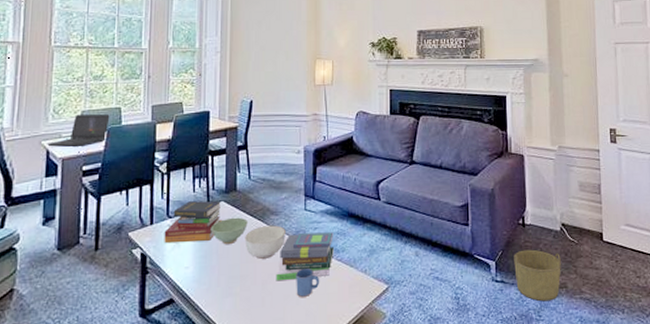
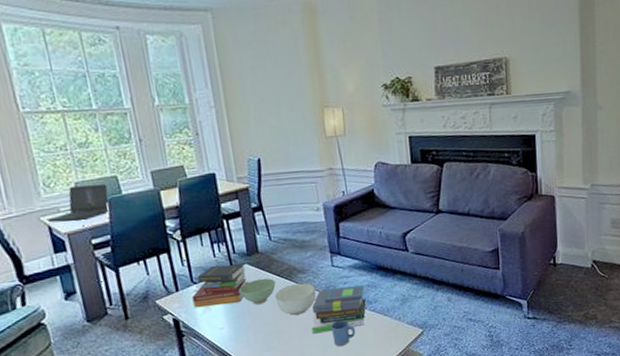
basket: present [514,249,561,302] -> none [545,286,592,333]

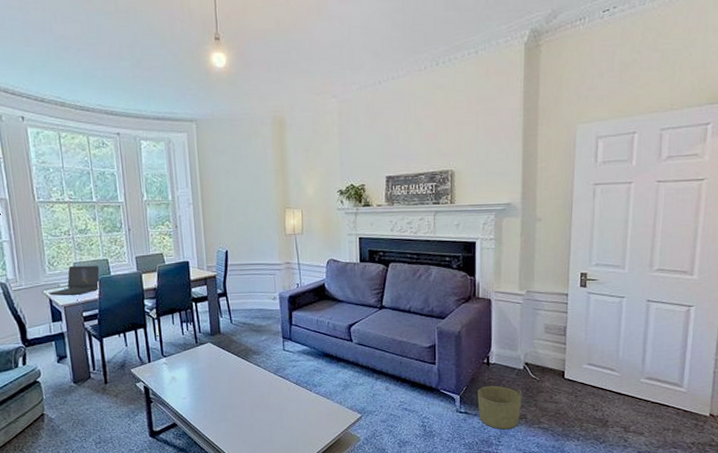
books: present [192,264,250,307] -> none [161,342,211,377]
bowl: present [238,278,276,305] -> none [201,356,233,380]
bowl: present [275,283,316,315] -> none [232,363,268,392]
books: present [311,285,367,334] -> none [261,369,313,410]
mug: present [331,319,356,346] -> none [279,399,301,423]
basket: none [545,286,592,333] -> present [477,385,522,430]

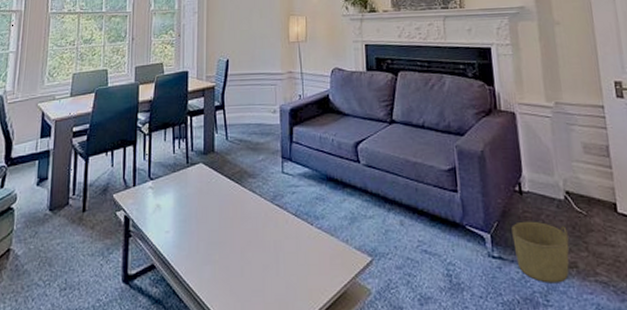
laptop computer: present [49,265,100,296] -> none [43,76,98,109]

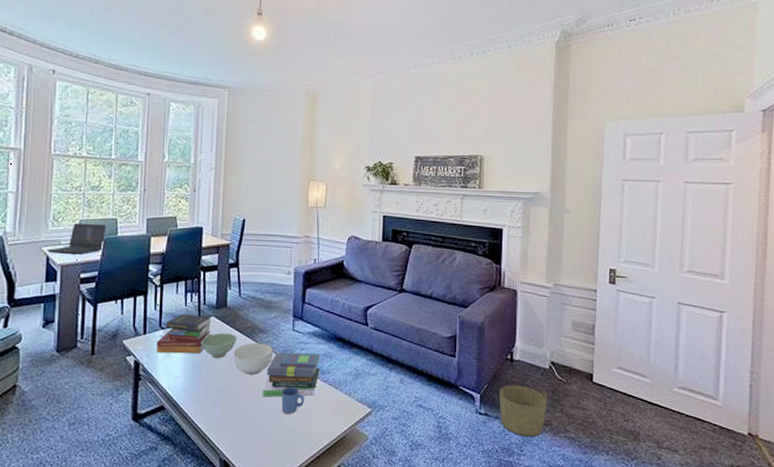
laptop computer: none [43,76,98,109] -> present [47,222,107,254]
books: none [146,162,202,205] -> present [156,314,213,353]
bowl: none [190,180,226,209] -> present [201,333,237,359]
bowl: none [223,189,263,224] -> present [233,343,273,374]
books: none [254,197,314,249] -> present [262,353,321,397]
mug: none [275,235,300,267] -> present [281,386,305,414]

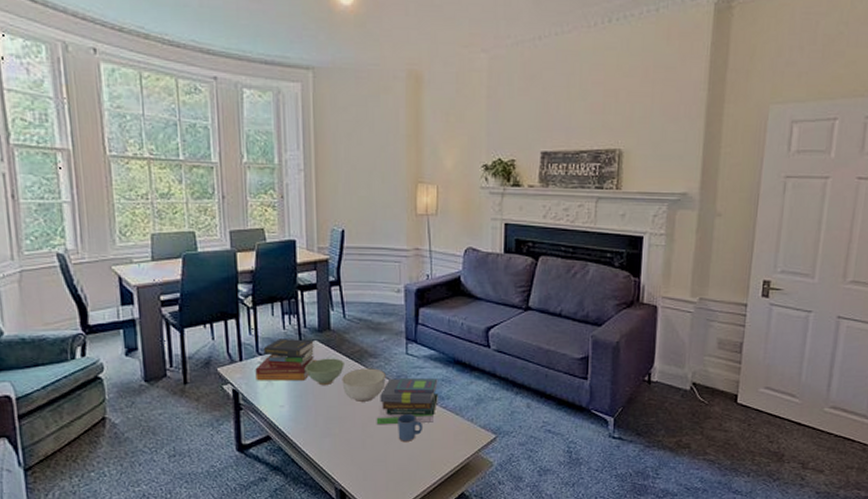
laptop computer: present [47,222,107,254] -> none [118,237,184,274]
basket: present [499,385,547,437] -> none [634,407,687,460]

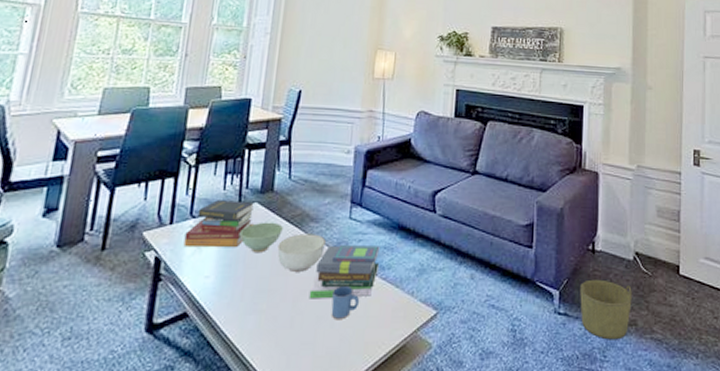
basket: none [634,407,687,460] -> present [580,279,632,340]

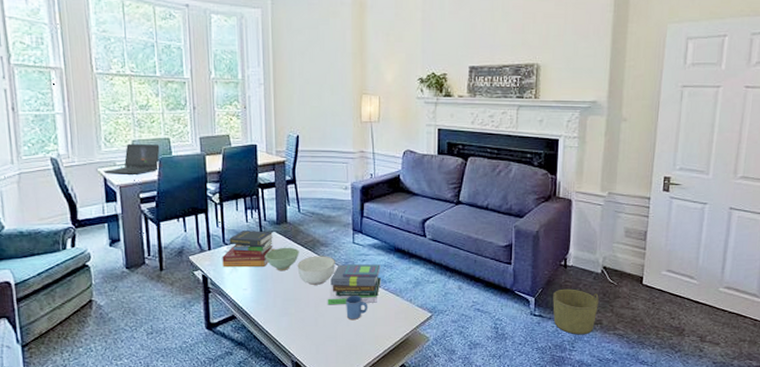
laptop computer: none [59,91,136,128] -> present [103,143,160,175]

